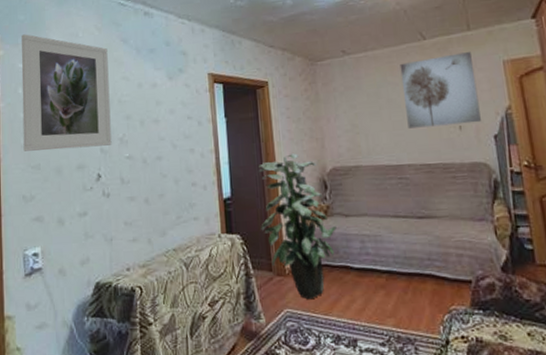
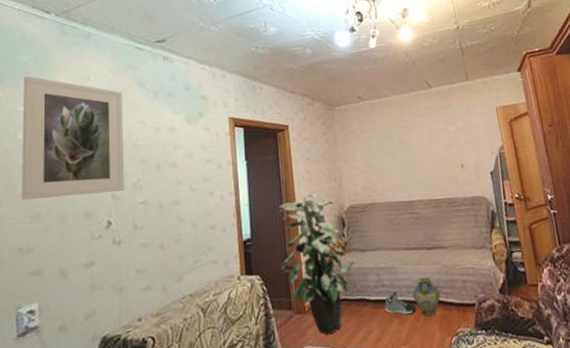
sneaker: none [369,261,405,287] -> present [385,291,417,316]
wall art: present [400,52,481,129] -> none [409,99,480,168]
ceramic jug: none [400,247,432,290] -> present [412,276,440,317]

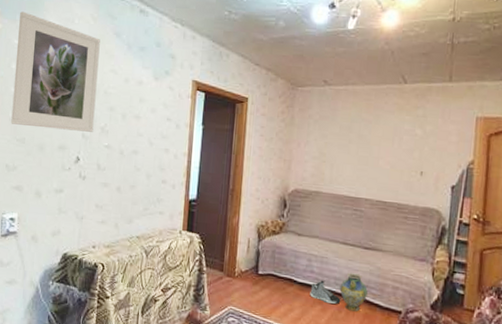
indoor plant: present [278,193,354,335] -> none [219,170,288,302]

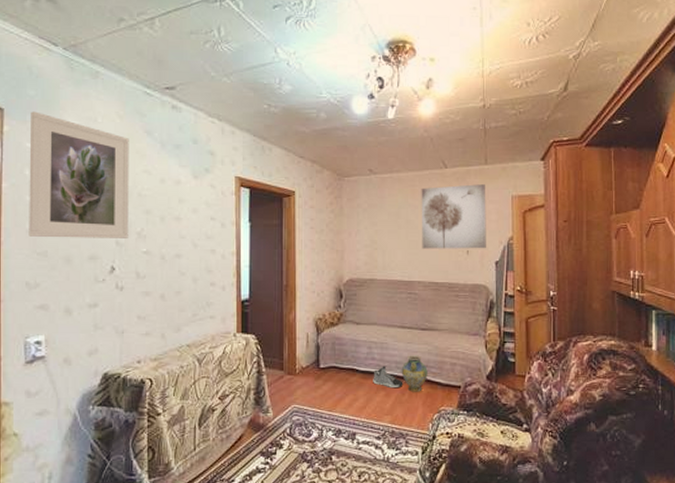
wall art: none [372,102,448,172] -> present [421,184,486,249]

